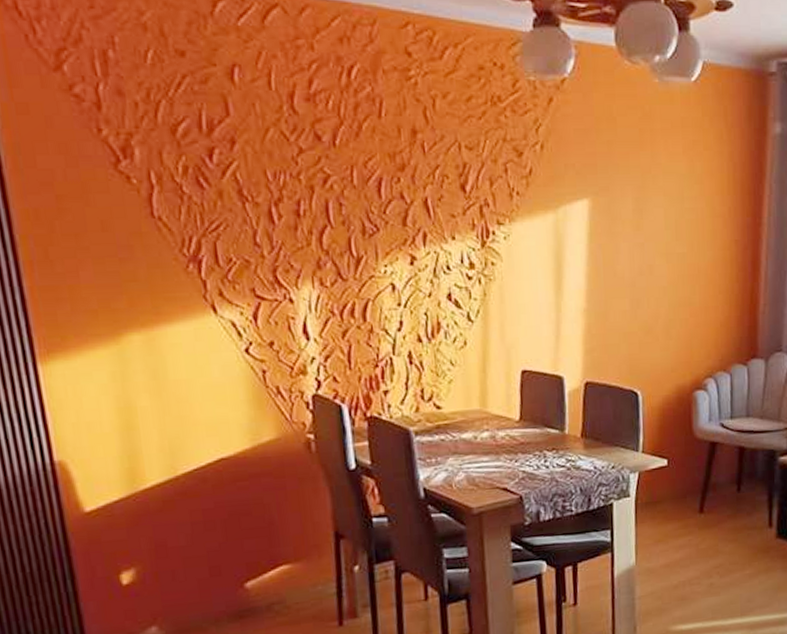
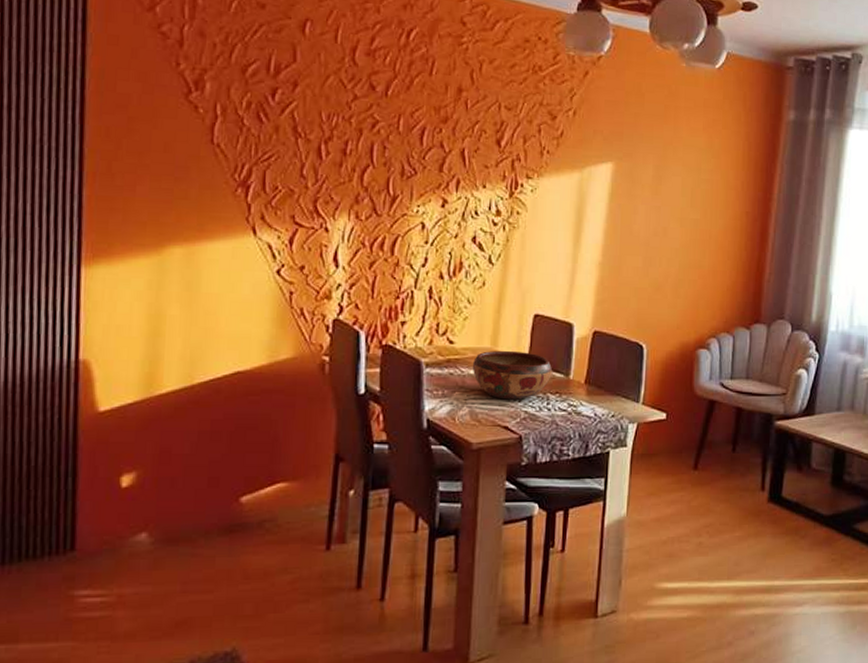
decorative bowl: none [463,410,546,461] -> present [472,351,552,400]

